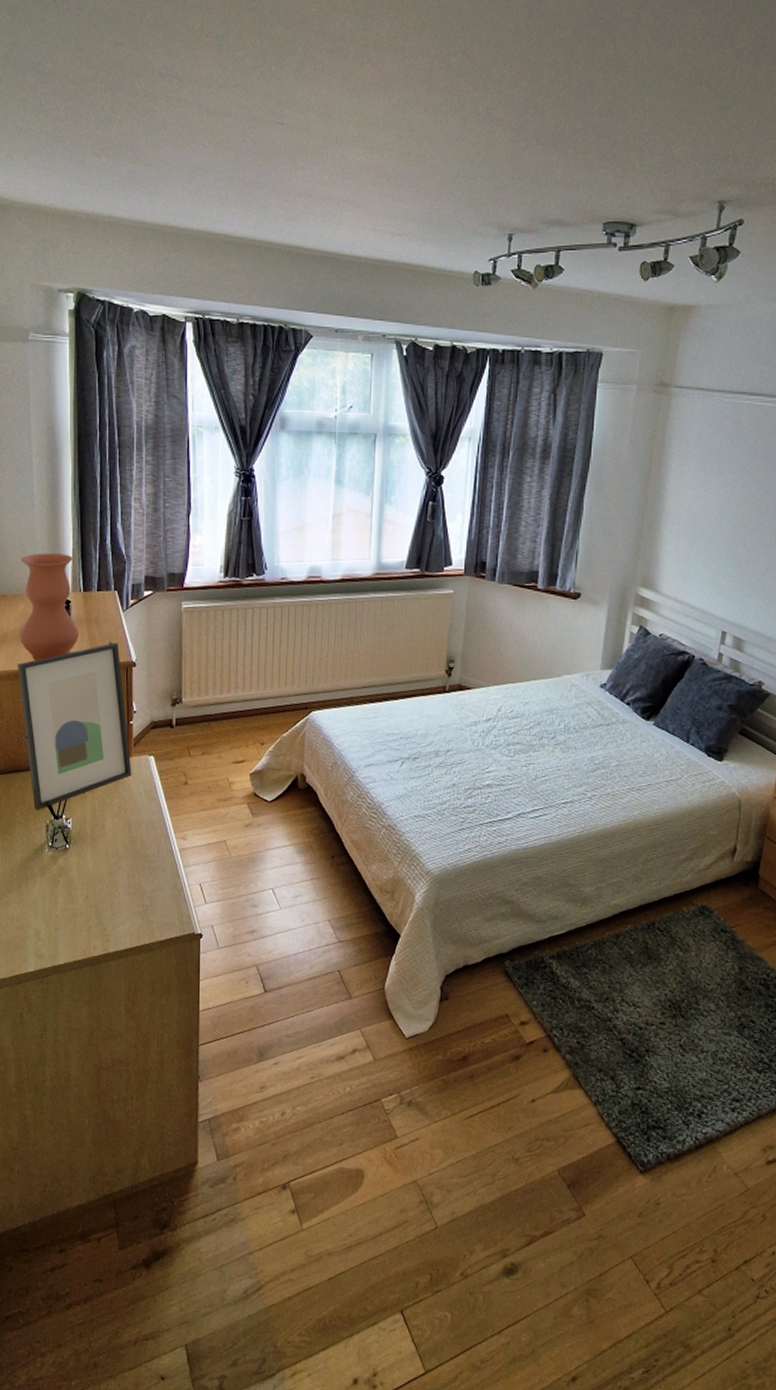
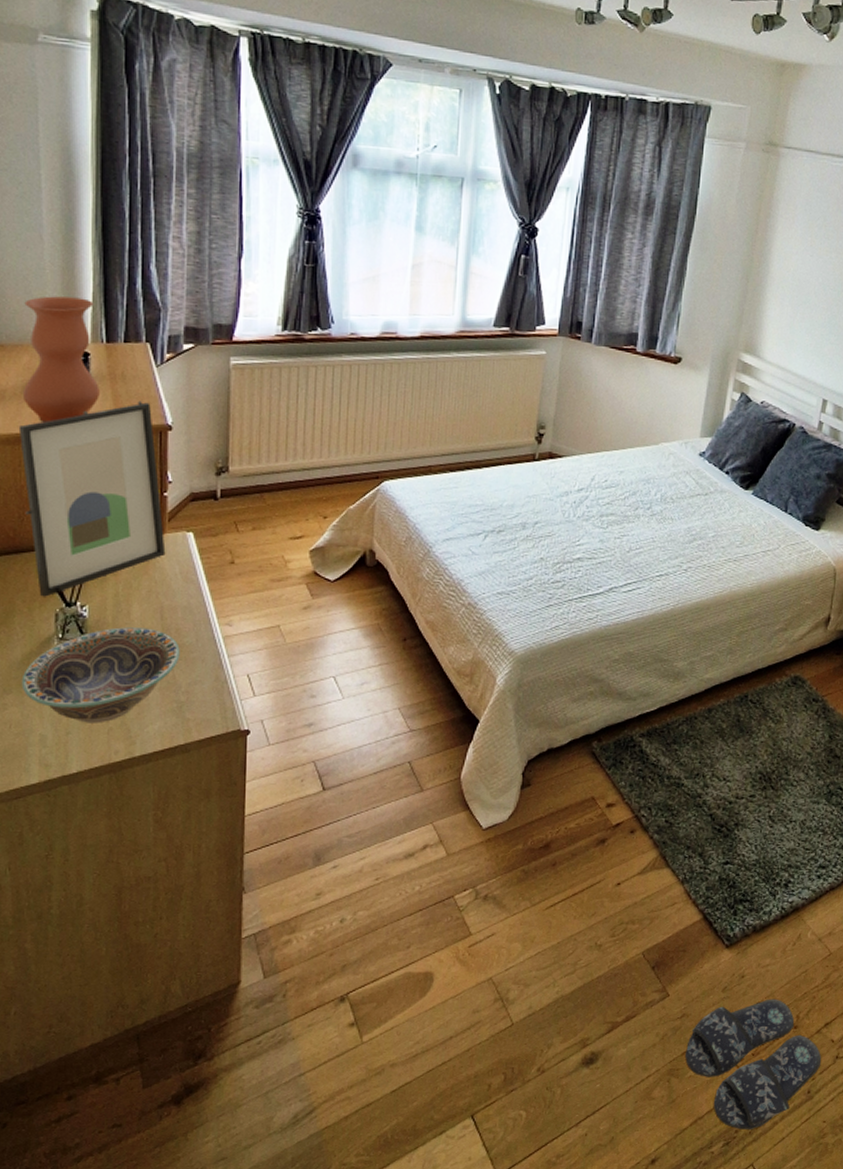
decorative bowl: none [21,838,144,922] -> present [21,627,180,723]
slippers: none [603,1229,741,1360] -> present [685,998,821,1130]

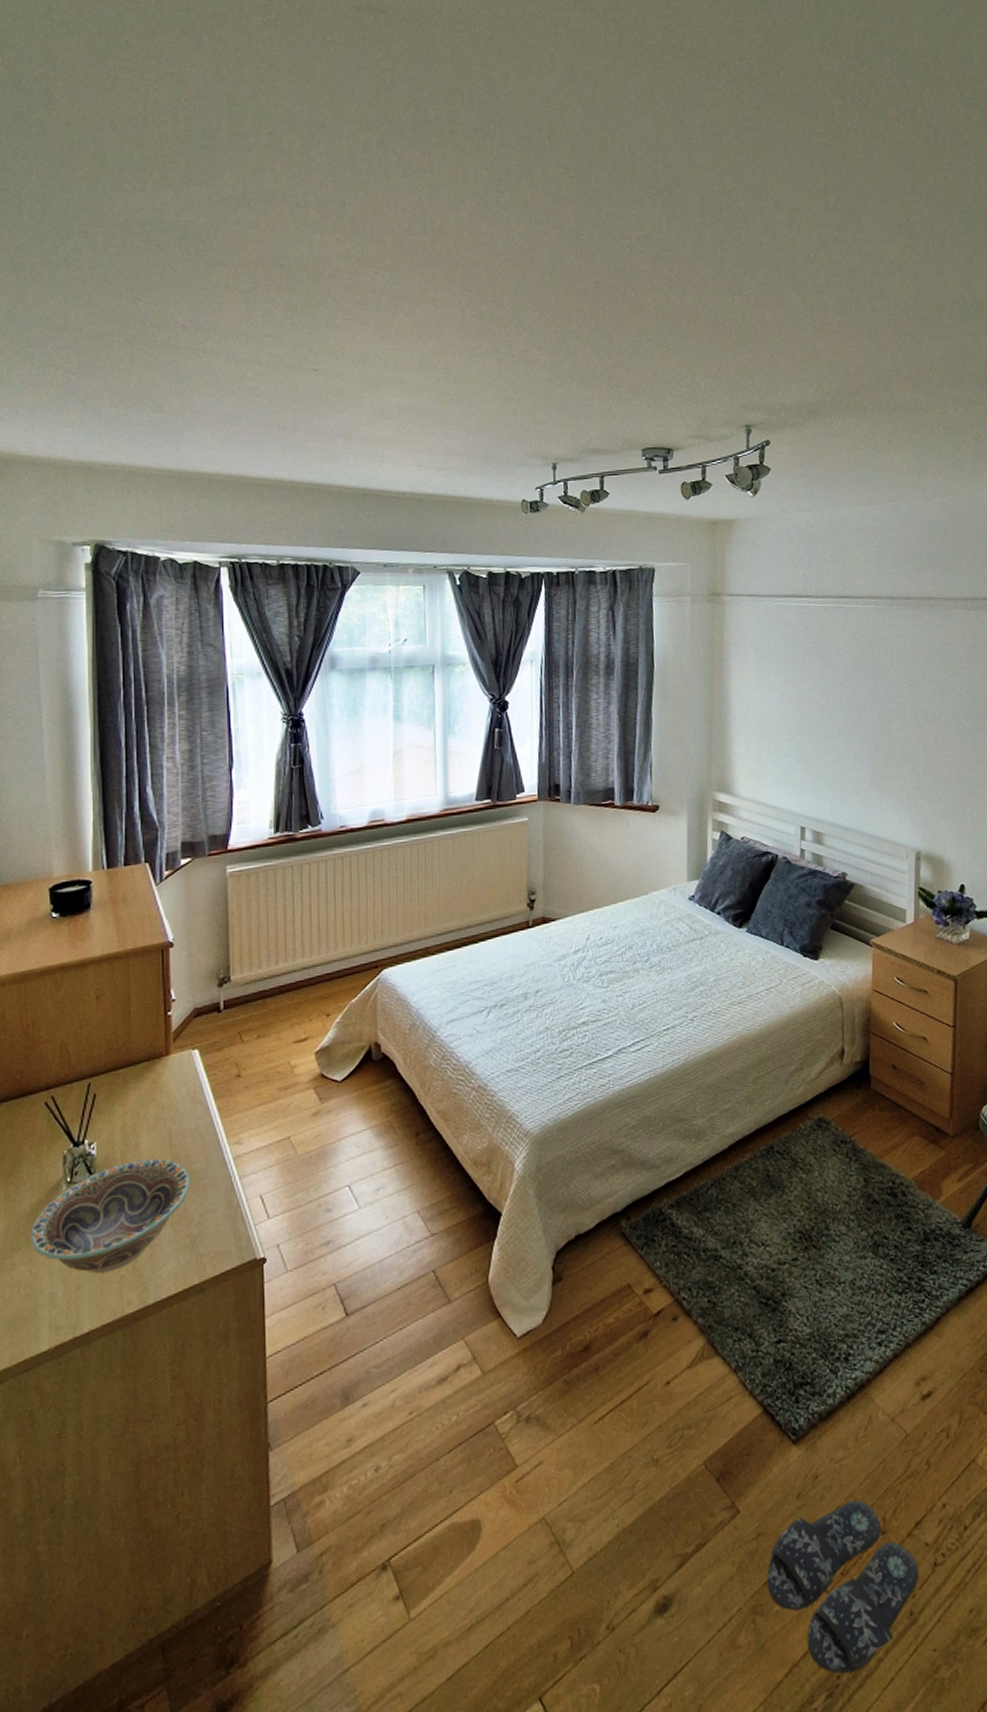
picture frame: present [18,401,166,597] -> none [24,921,172,1140]
vase: present [22,296,100,422] -> none [27,828,102,956]

